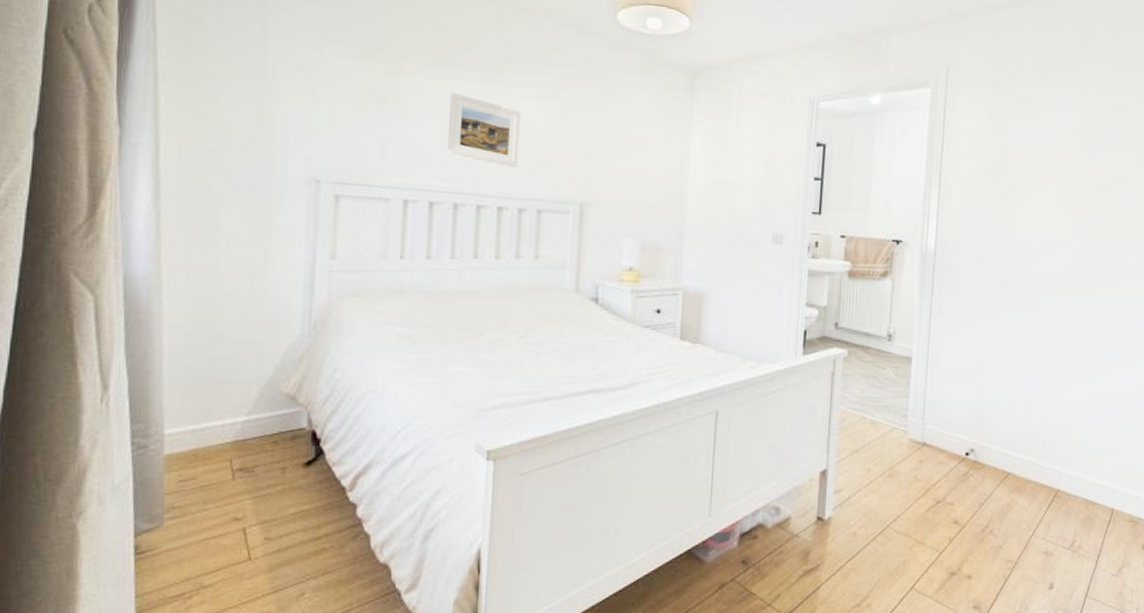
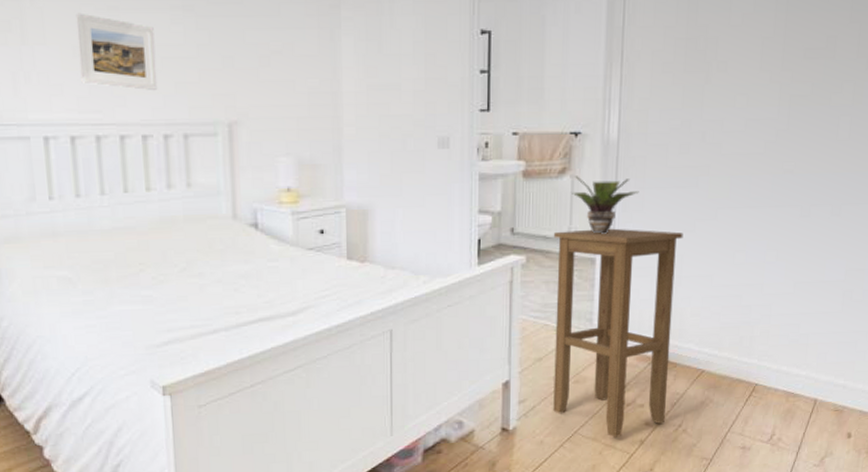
stool: none [867,329,992,534] -> present [553,228,683,437]
potted plant: none [892,280,953,335] -> present [572,176,639,234]

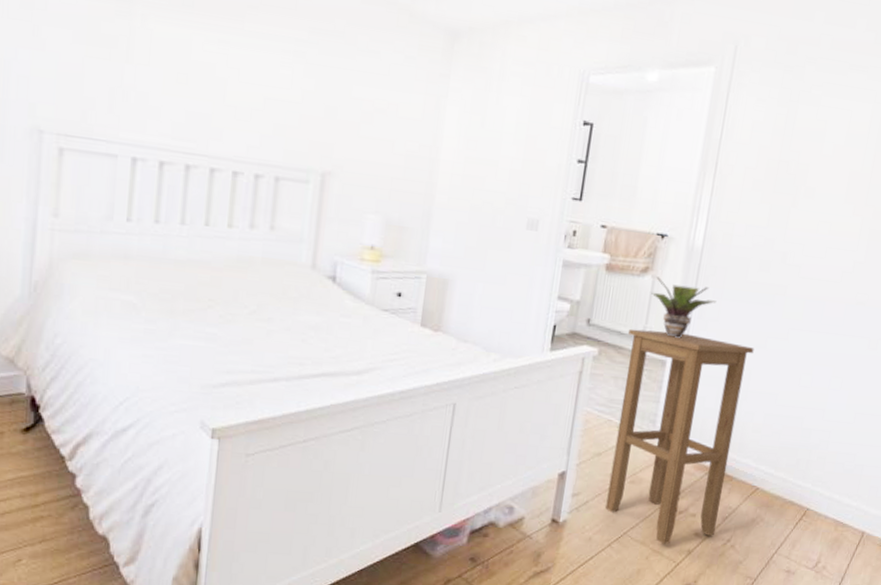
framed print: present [75,12,158,91] -> none [180,40,262,130]

